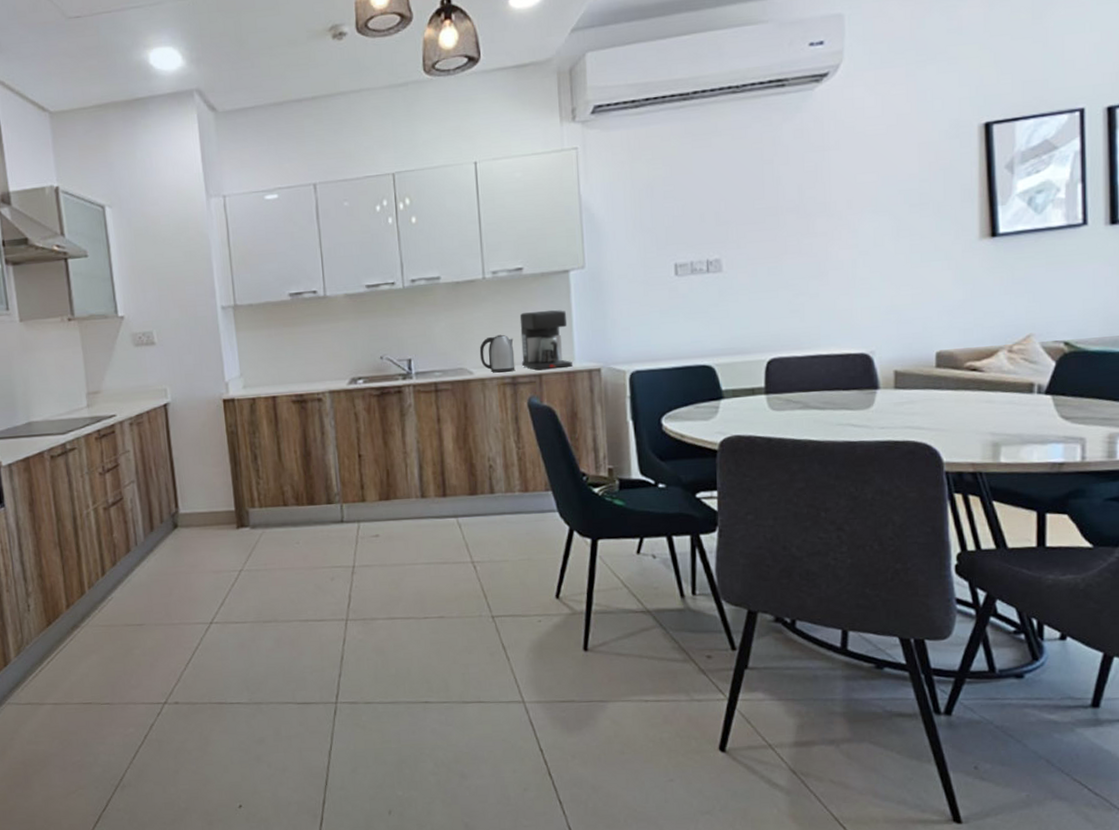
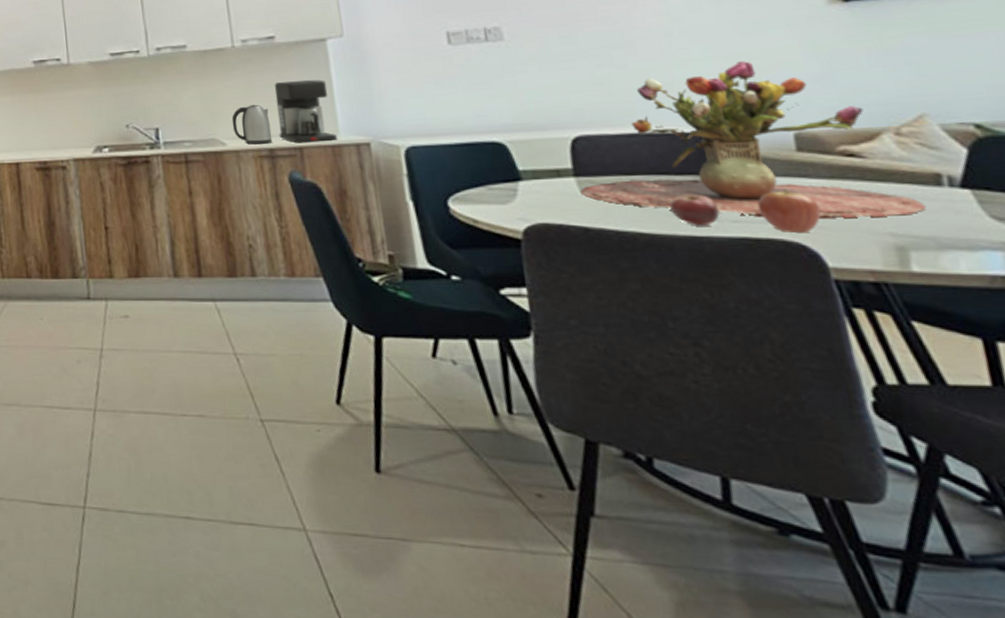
flower arrangement: none [769,290,1019,424] -> present [581,61,926,218]
fruit: none [836,406,871,433] -> present [670,194,720,226]
fruit: none [900,399,945,436] -> present [757,188,821,234]

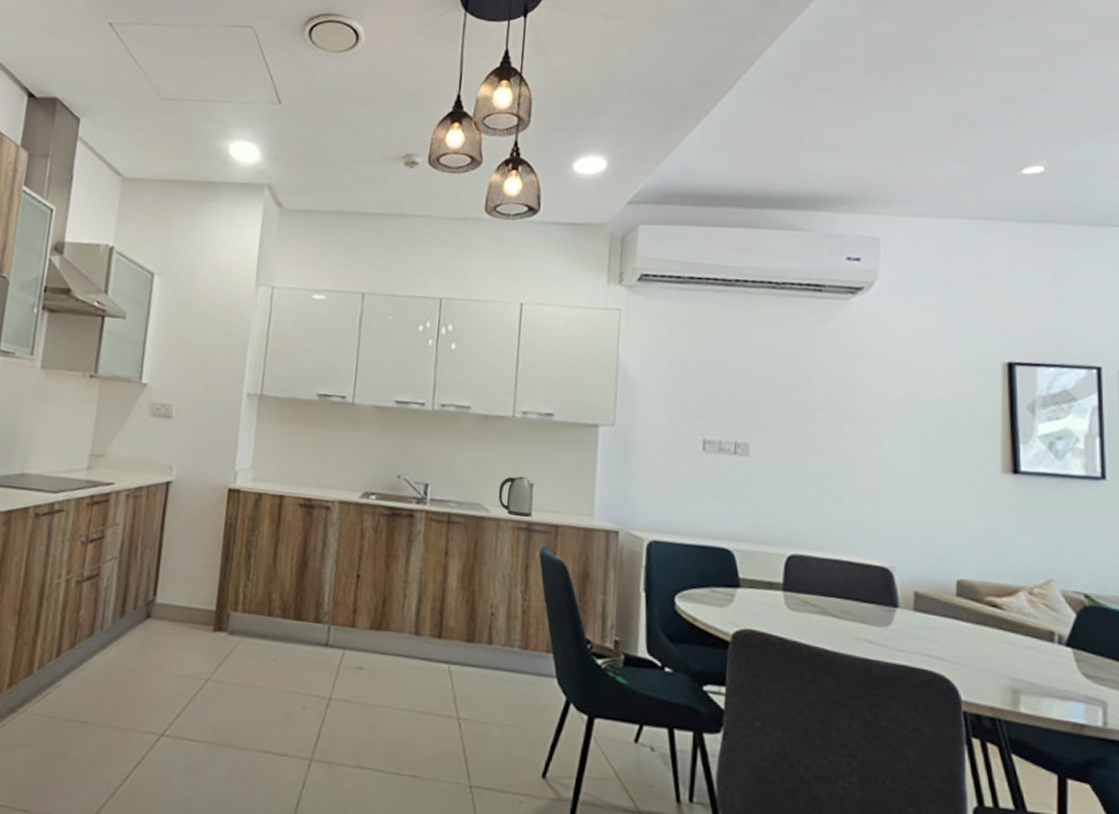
coffee maker: present [274,79,337,143] -> none [539,459,591,524]
flower arrangement: present [581,61,926,218] -> none [786,510,1039,663]
fruit: present [670,194,720,226] -> none [853,620,889,651]
fruit: present [757,188,821,234] -> none [919,627,964,668]

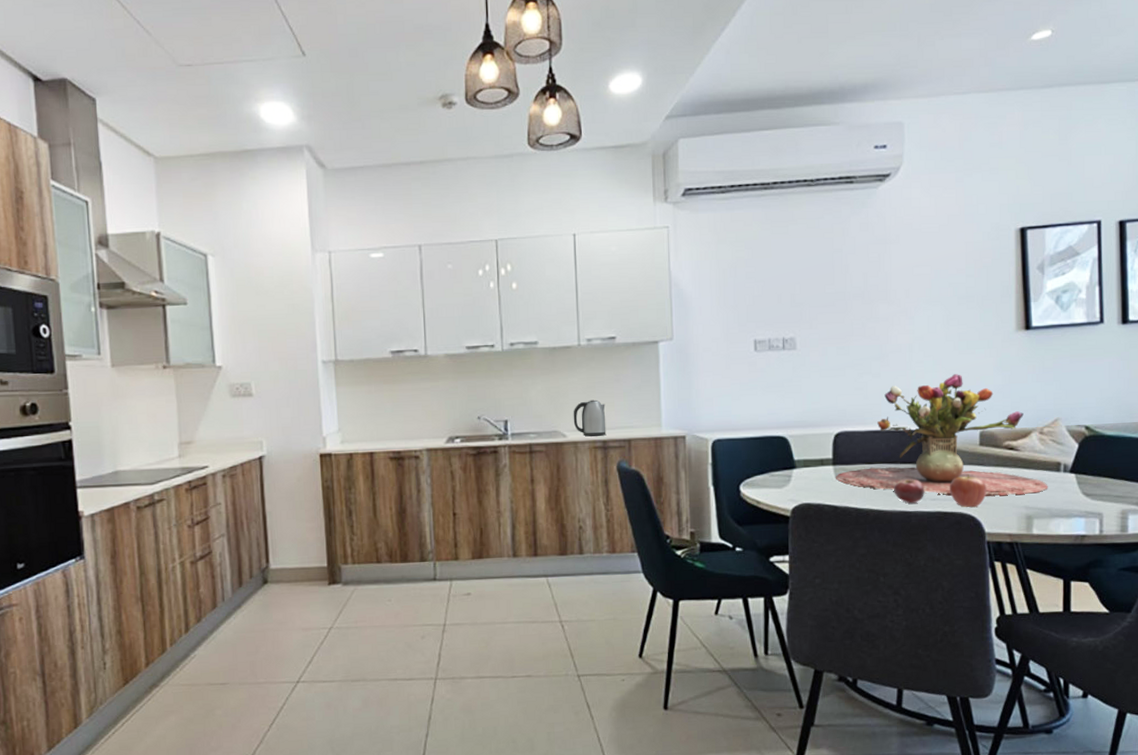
flower arrangement: none [786,510,1039,663] -> present [836,374,1048,496]
fruit: none [853,620,889,651] -> present [894,479,924,503]
fruit: none [919,627,964,668] -> present [949,474,987,508]

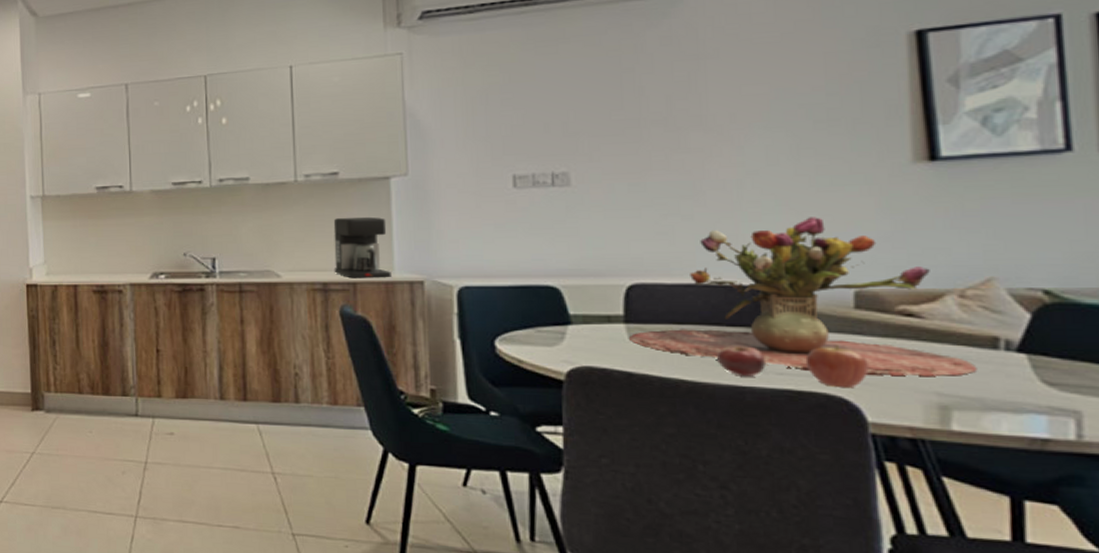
kettle: present [573,399,606,437] -> none [288,239,327,278]
coffee maker: none [611,378,659,436] -> present [333,216,391,279]

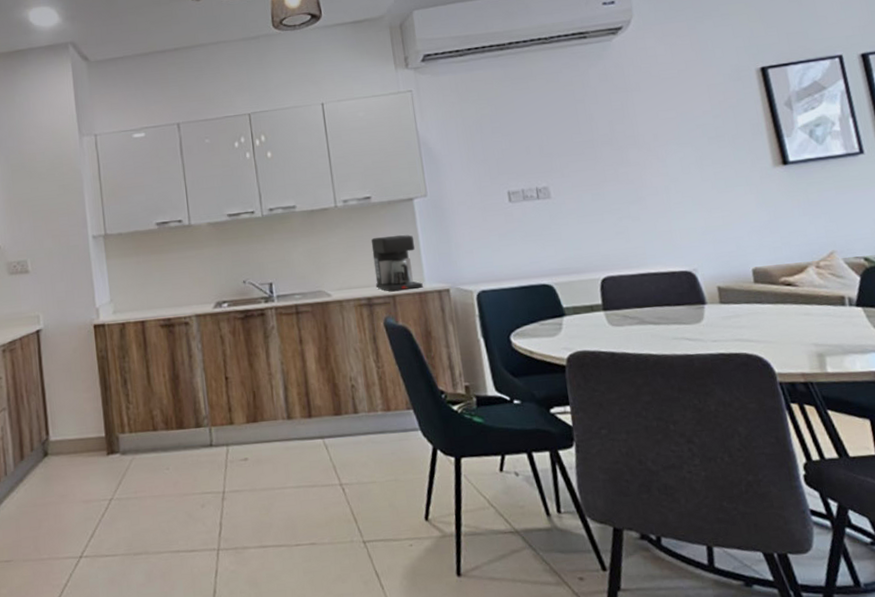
flower arrangement: present [629,217,978,376] -> none [608,212,836,337]
fruit: present [717,346,766,377] -> none [670,320,704,346]
fruit: present [805,344,869,389] -> none [729,313,770,348]

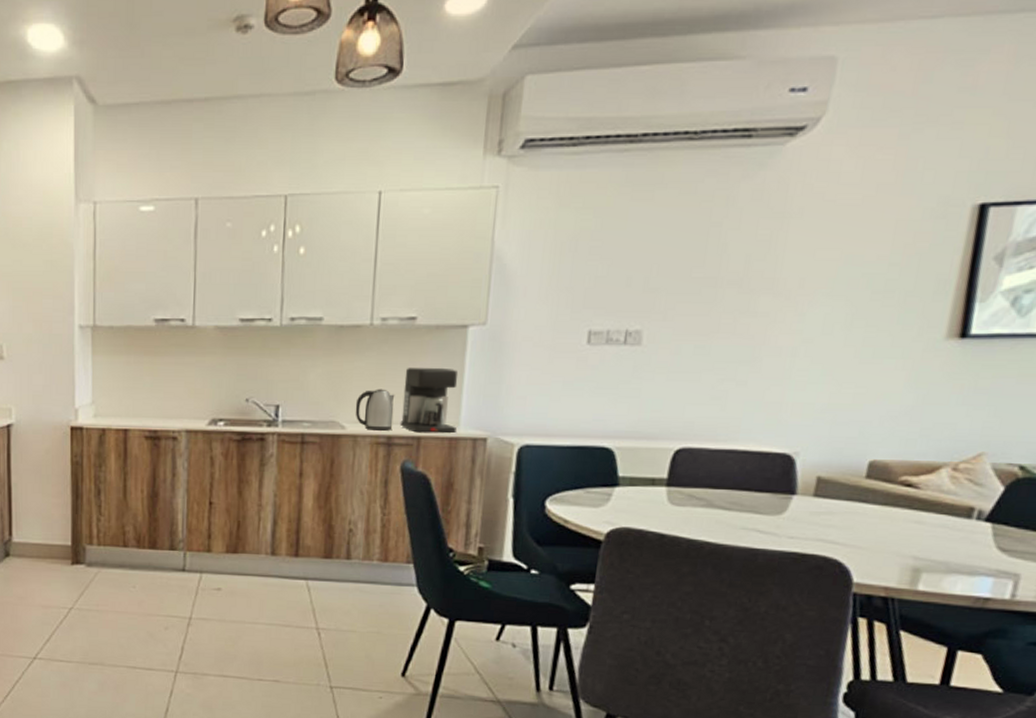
kettle: none [335,258,370,295] -> present [355,388,395,431]

